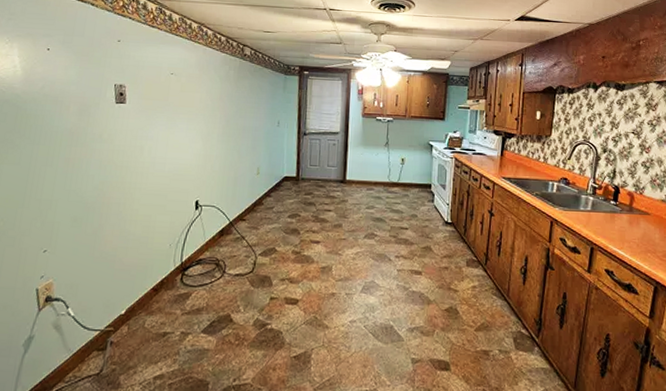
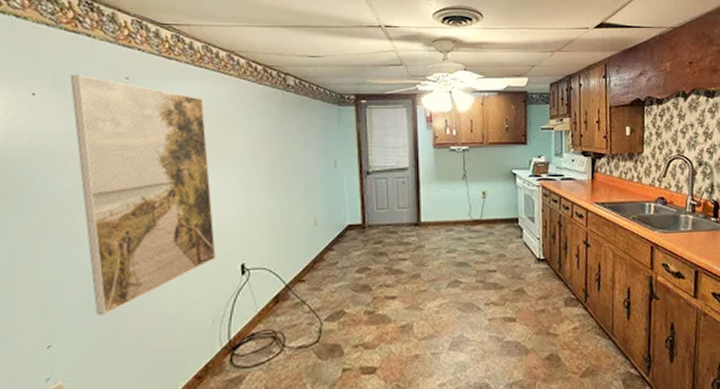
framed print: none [76,36,177,231] -> present [70,75,216,316]

